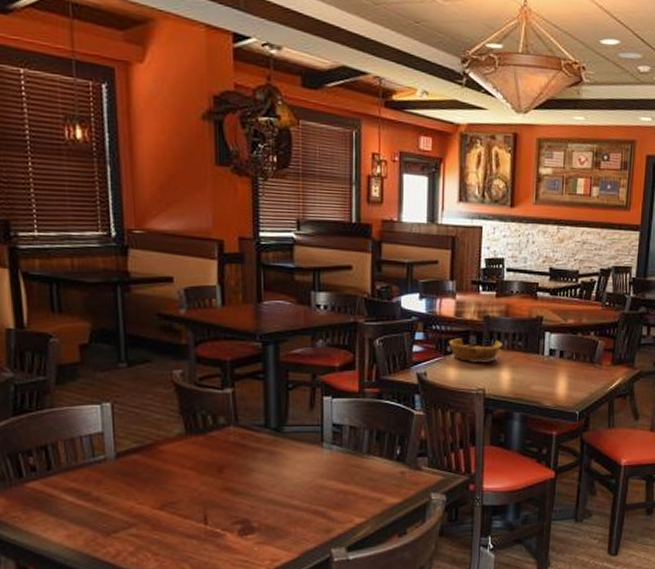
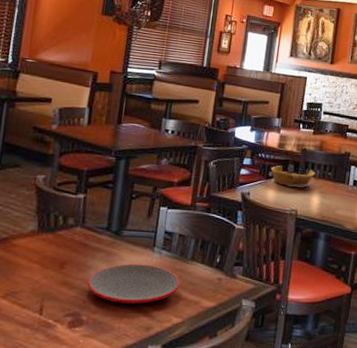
plate: none [252,462,358,506] -> present [87,263,181,304]

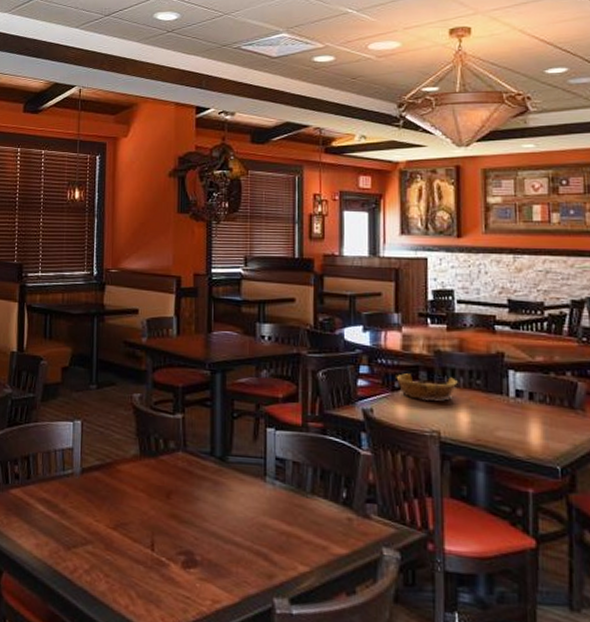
plate: present [87,263,181,304] -> none [197,495,302,545]

